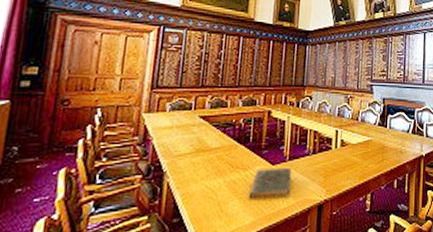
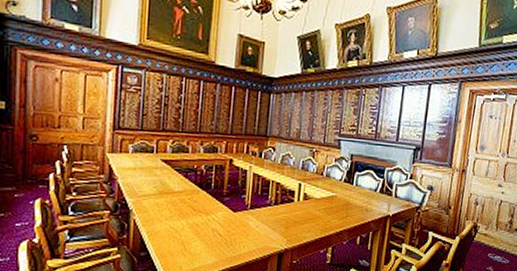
hardback book: present [248,167,292,198] -> none [211,215,253,242]

